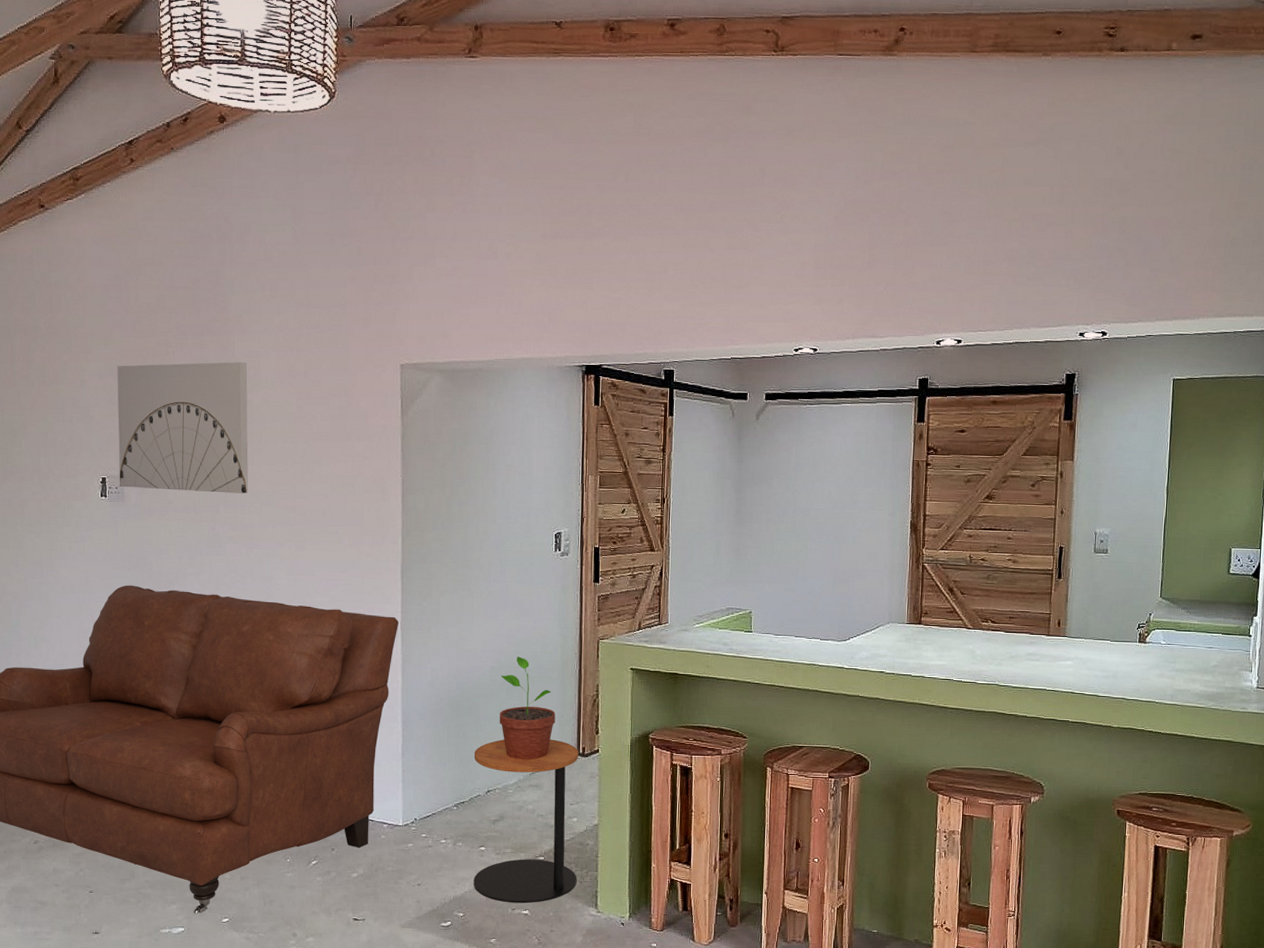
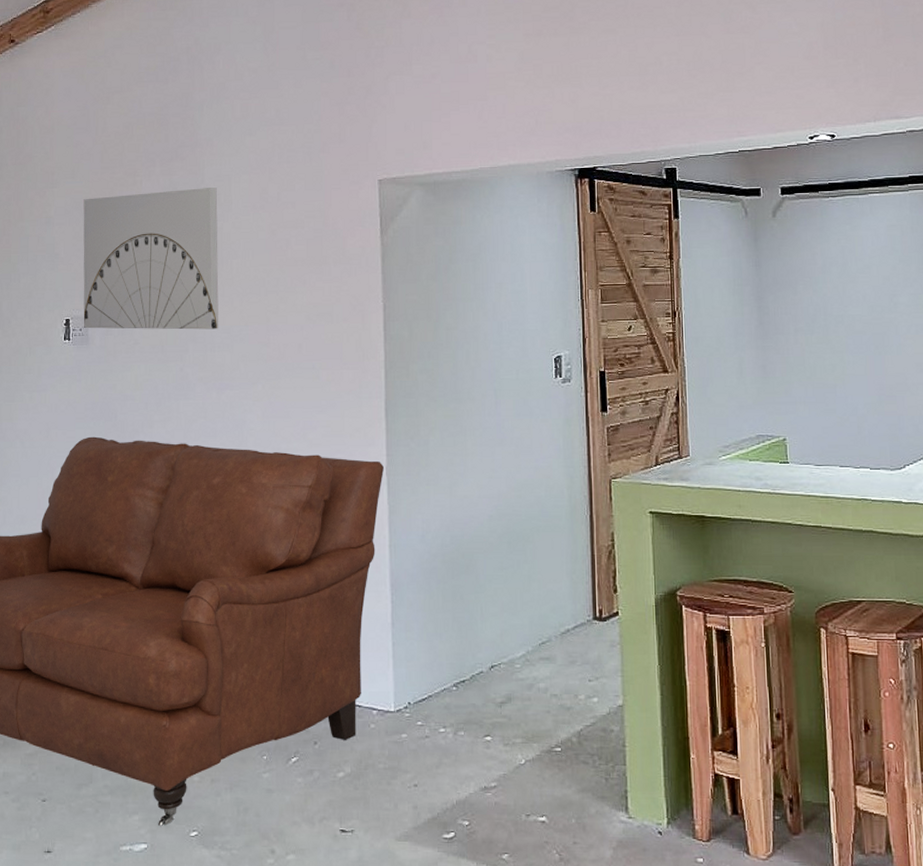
side table: present [473,739,579,904] -> none [473,600,602,808]
potted plant: present [499,656,556,760] -> none [500,502,566,627]

